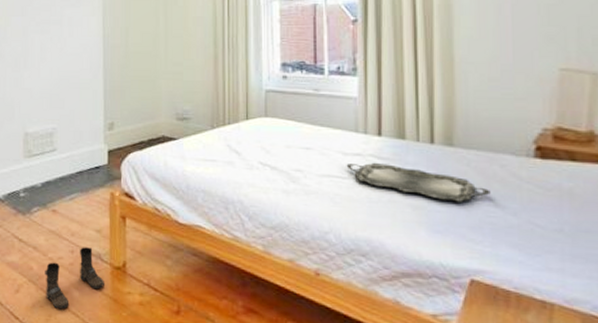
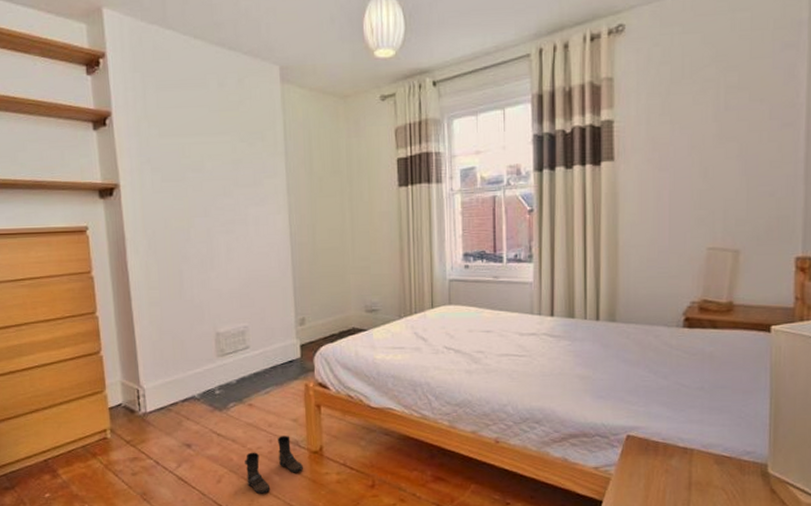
serving tray: present [346,162,491,202] -> none [522,340,646,370]

